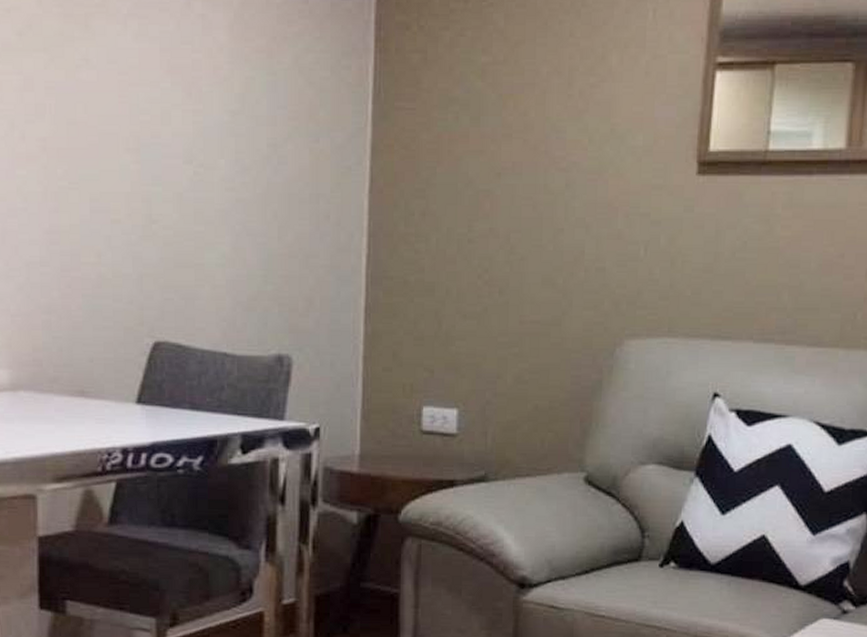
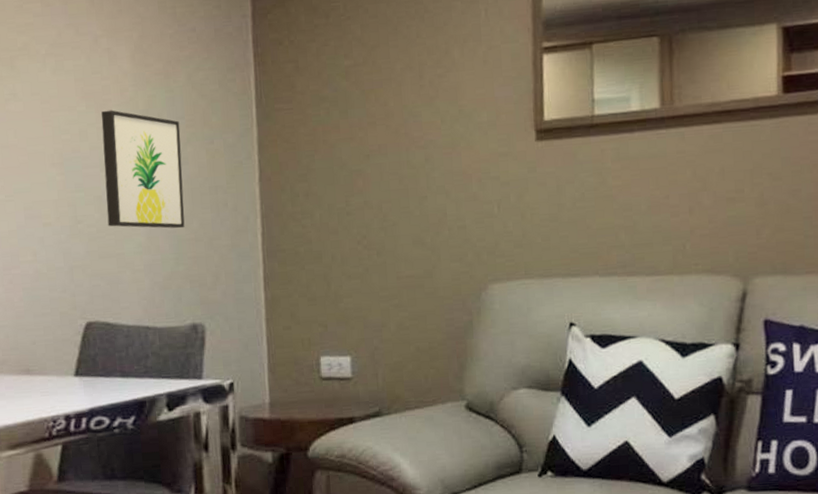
wall art: none [187,90,281,241] -> present [101,110,185,229]

